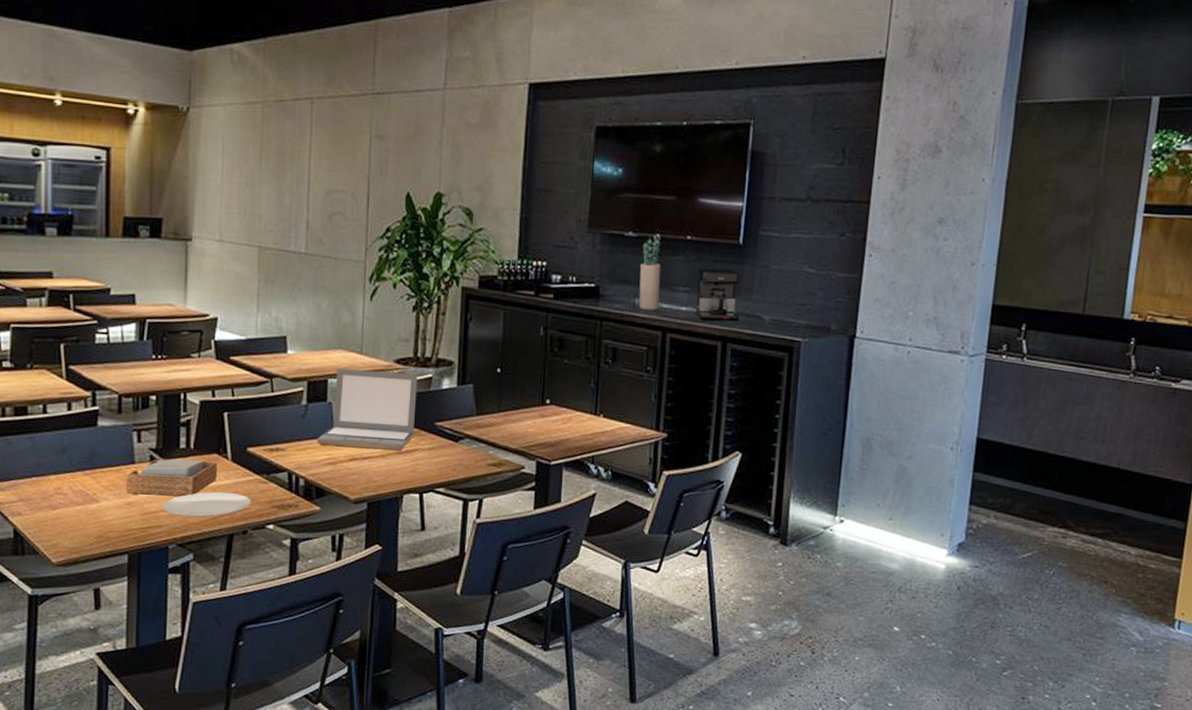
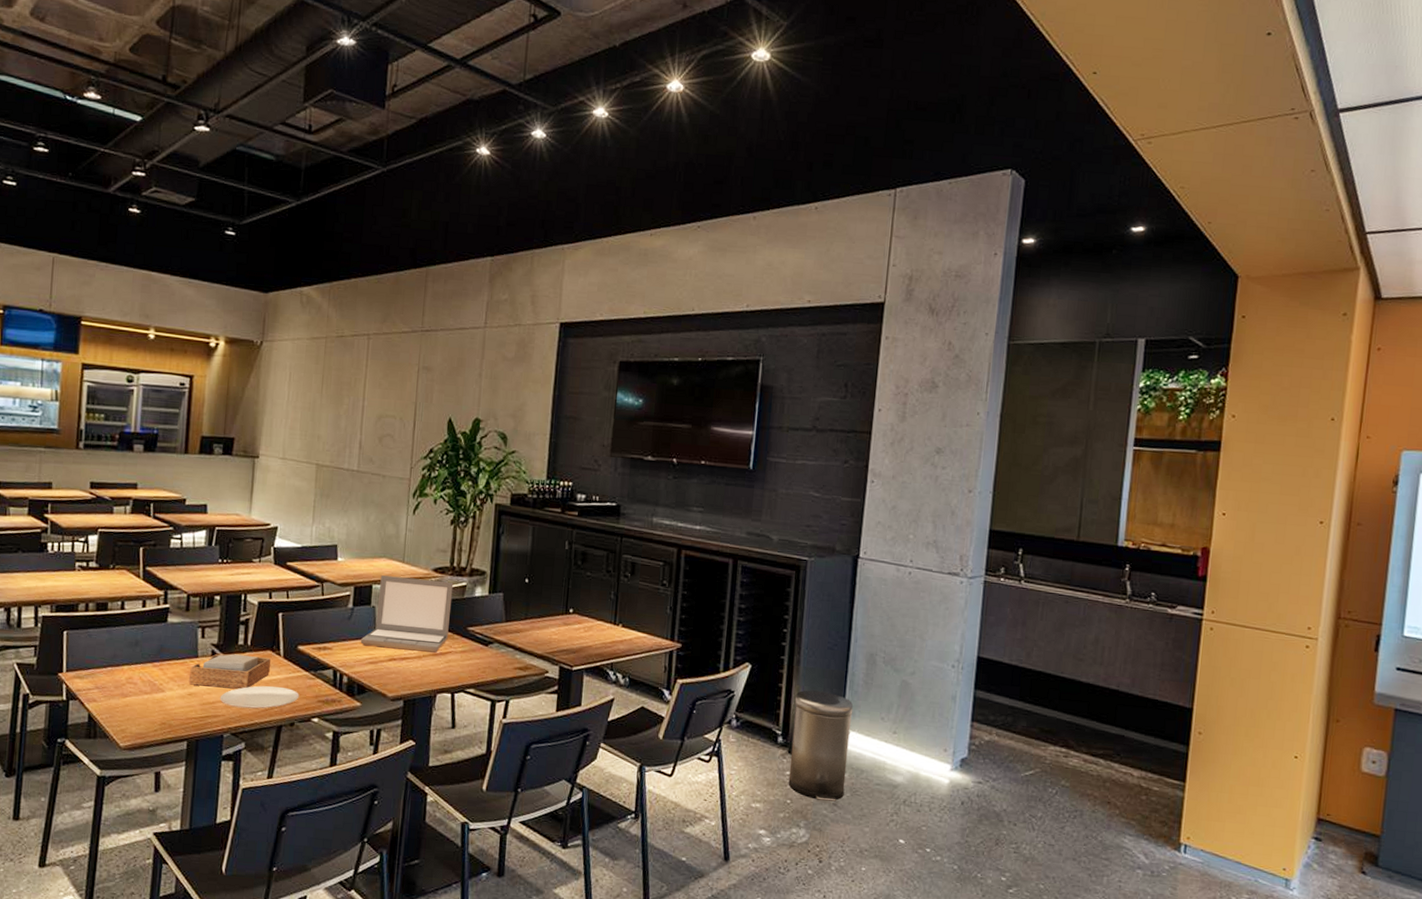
vase: present [639,233,661,311] -> none [656,457,677,529]
coffee maker: present [696,268,740,322] -> none [709,491,750,541]
pedal bin: none [780,478,849,592] -> present [788,690,854,802]

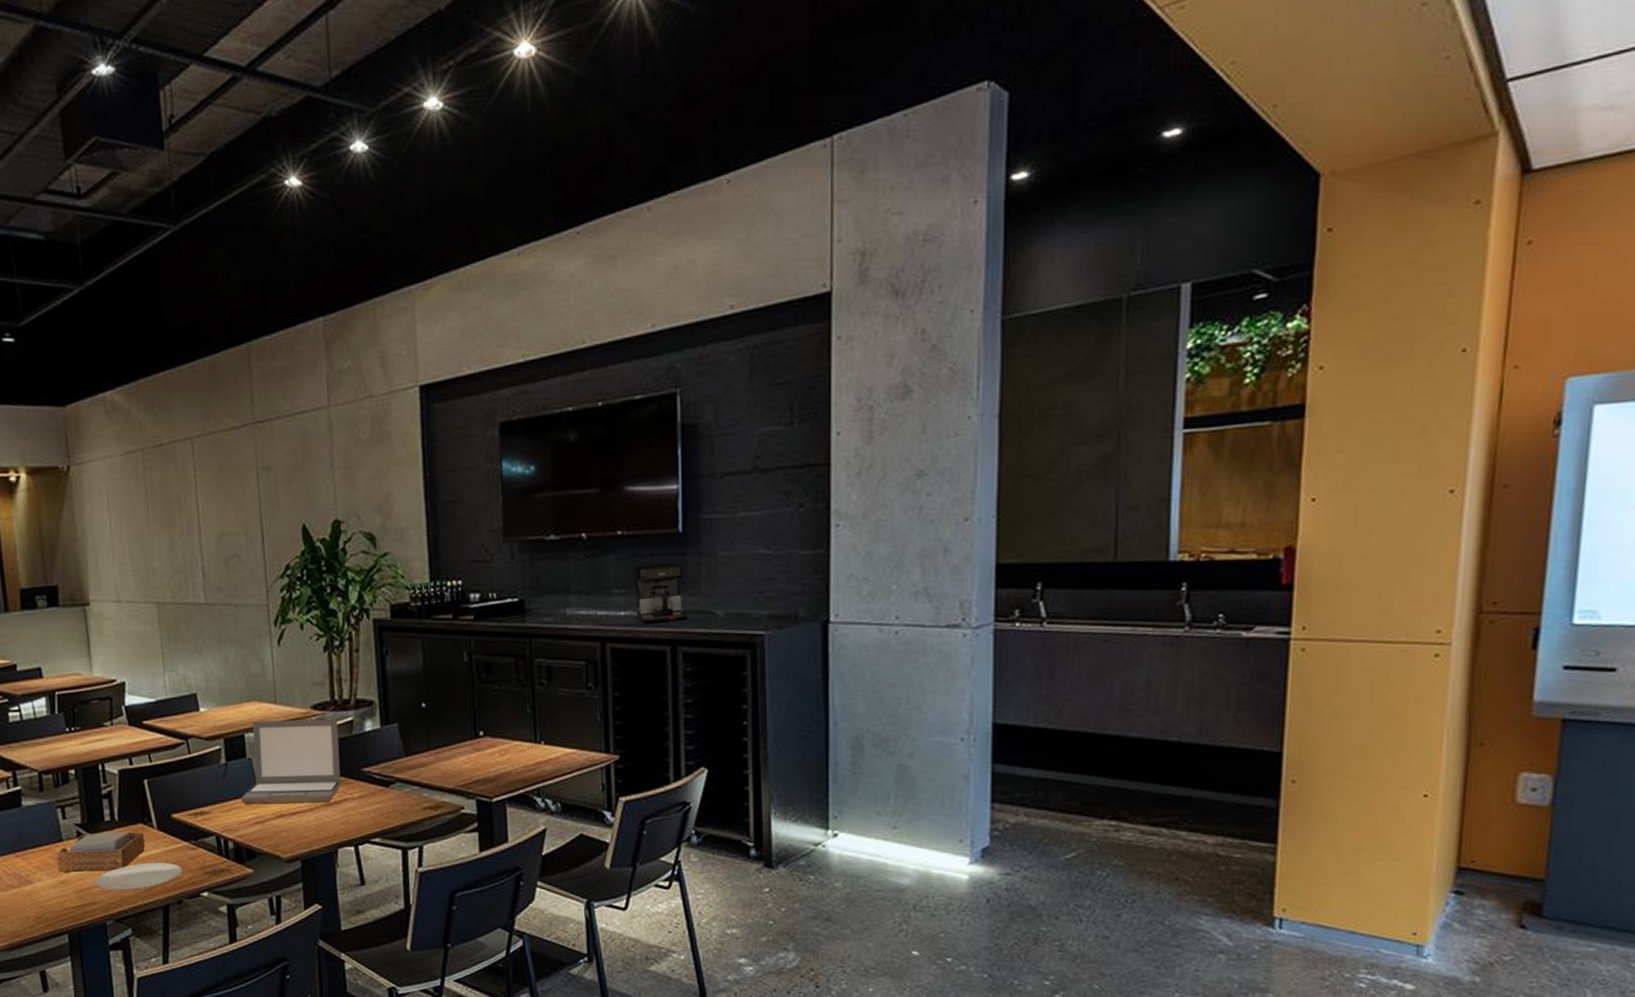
coffee maker: none [709,491,750,541] -> present [634,563,687,625]
pedal bin: present [788,690,854,802] -> none [766,789,840,917]

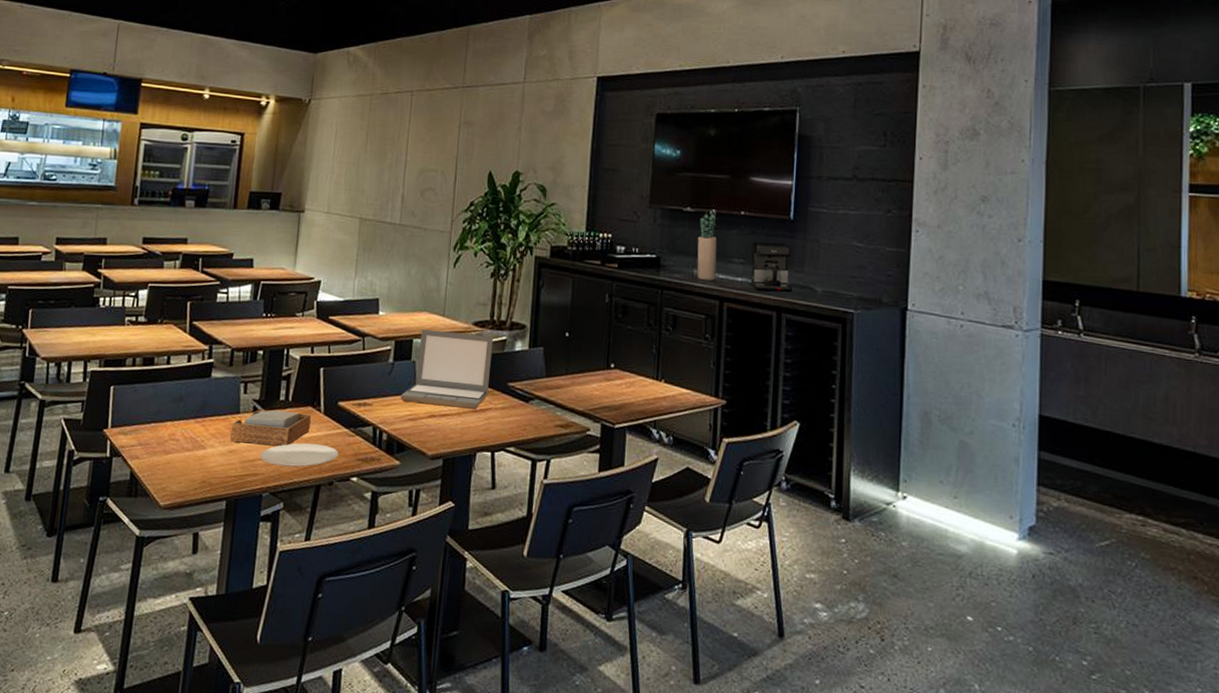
vase: none [566,532,595,621] -> present [697,208,717,281]

